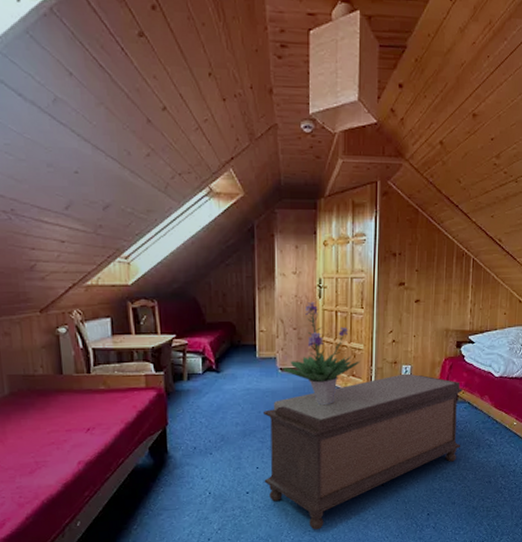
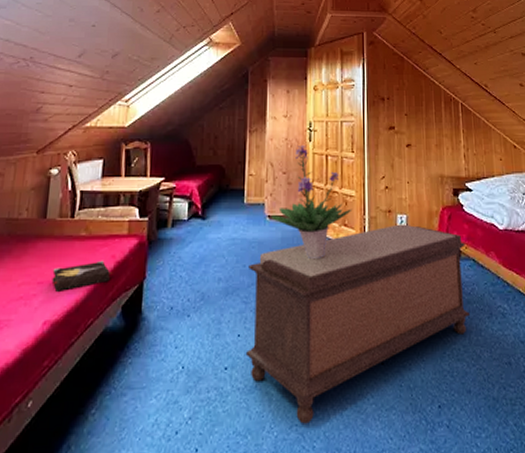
hardback book: none [78,410,138,437] -> present [51,260,115,292]

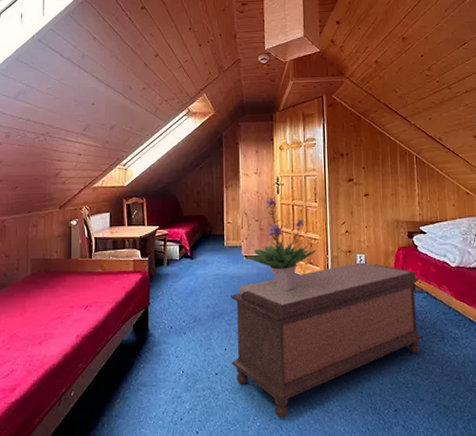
hardback book: present [51,260,115,292] -> none [79,290,126,313]

